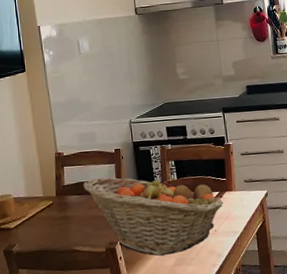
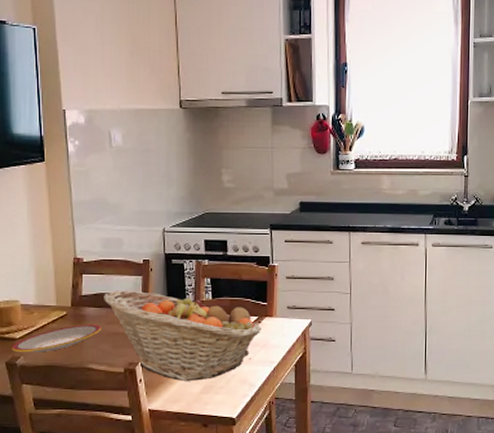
plate: none [8,210,83,241] -> present [12,324,101,353]

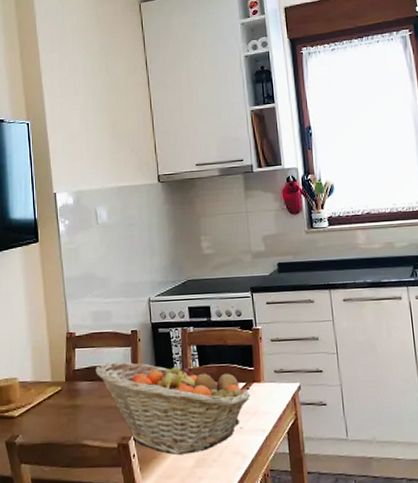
plate: present [12,324,101,353] -> none [11,398,94,431]

